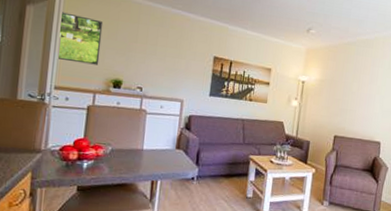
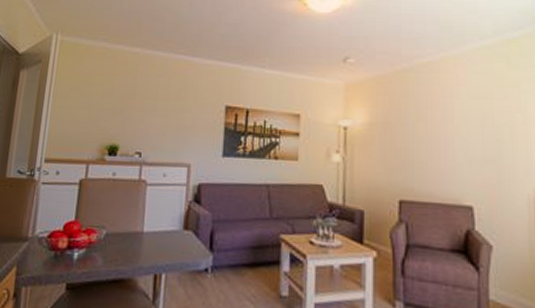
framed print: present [59,12,103,66] -> none [50,73,98,130]

